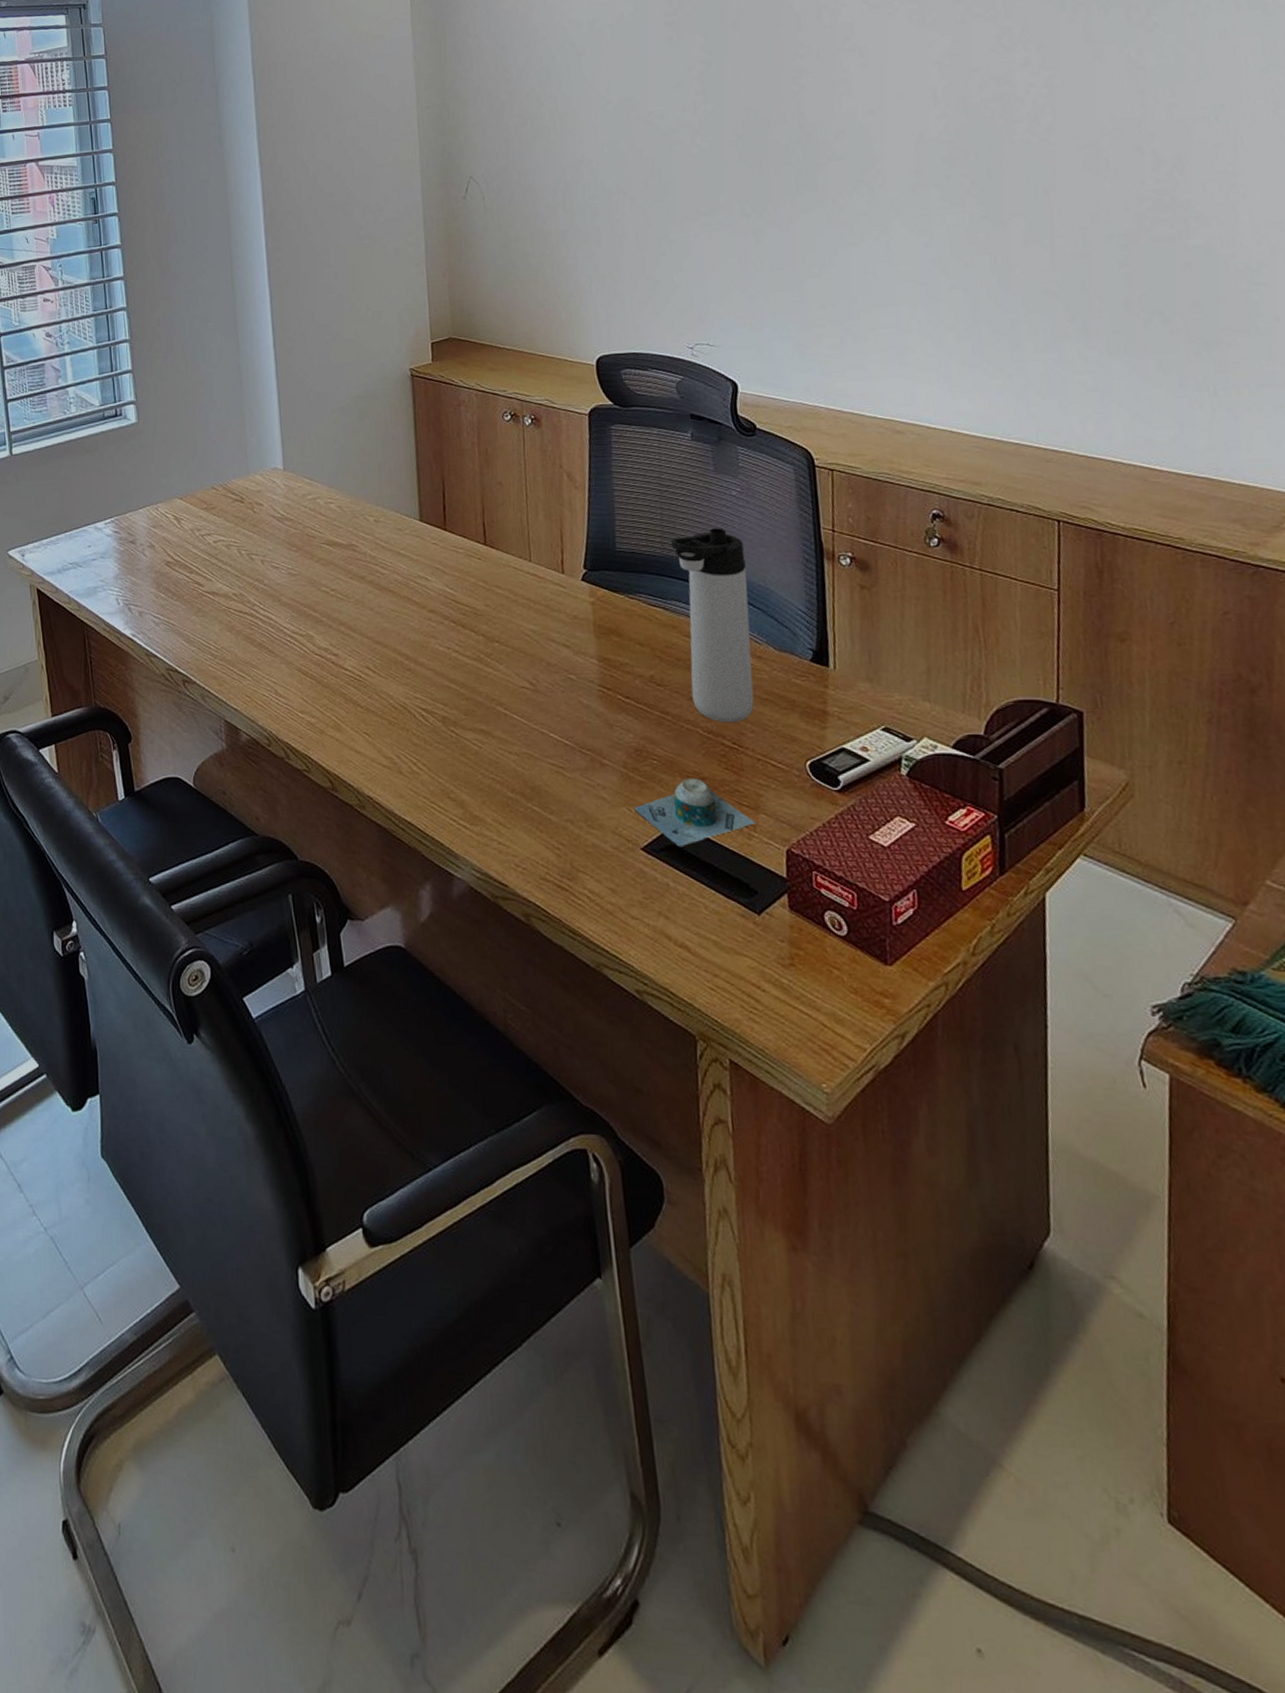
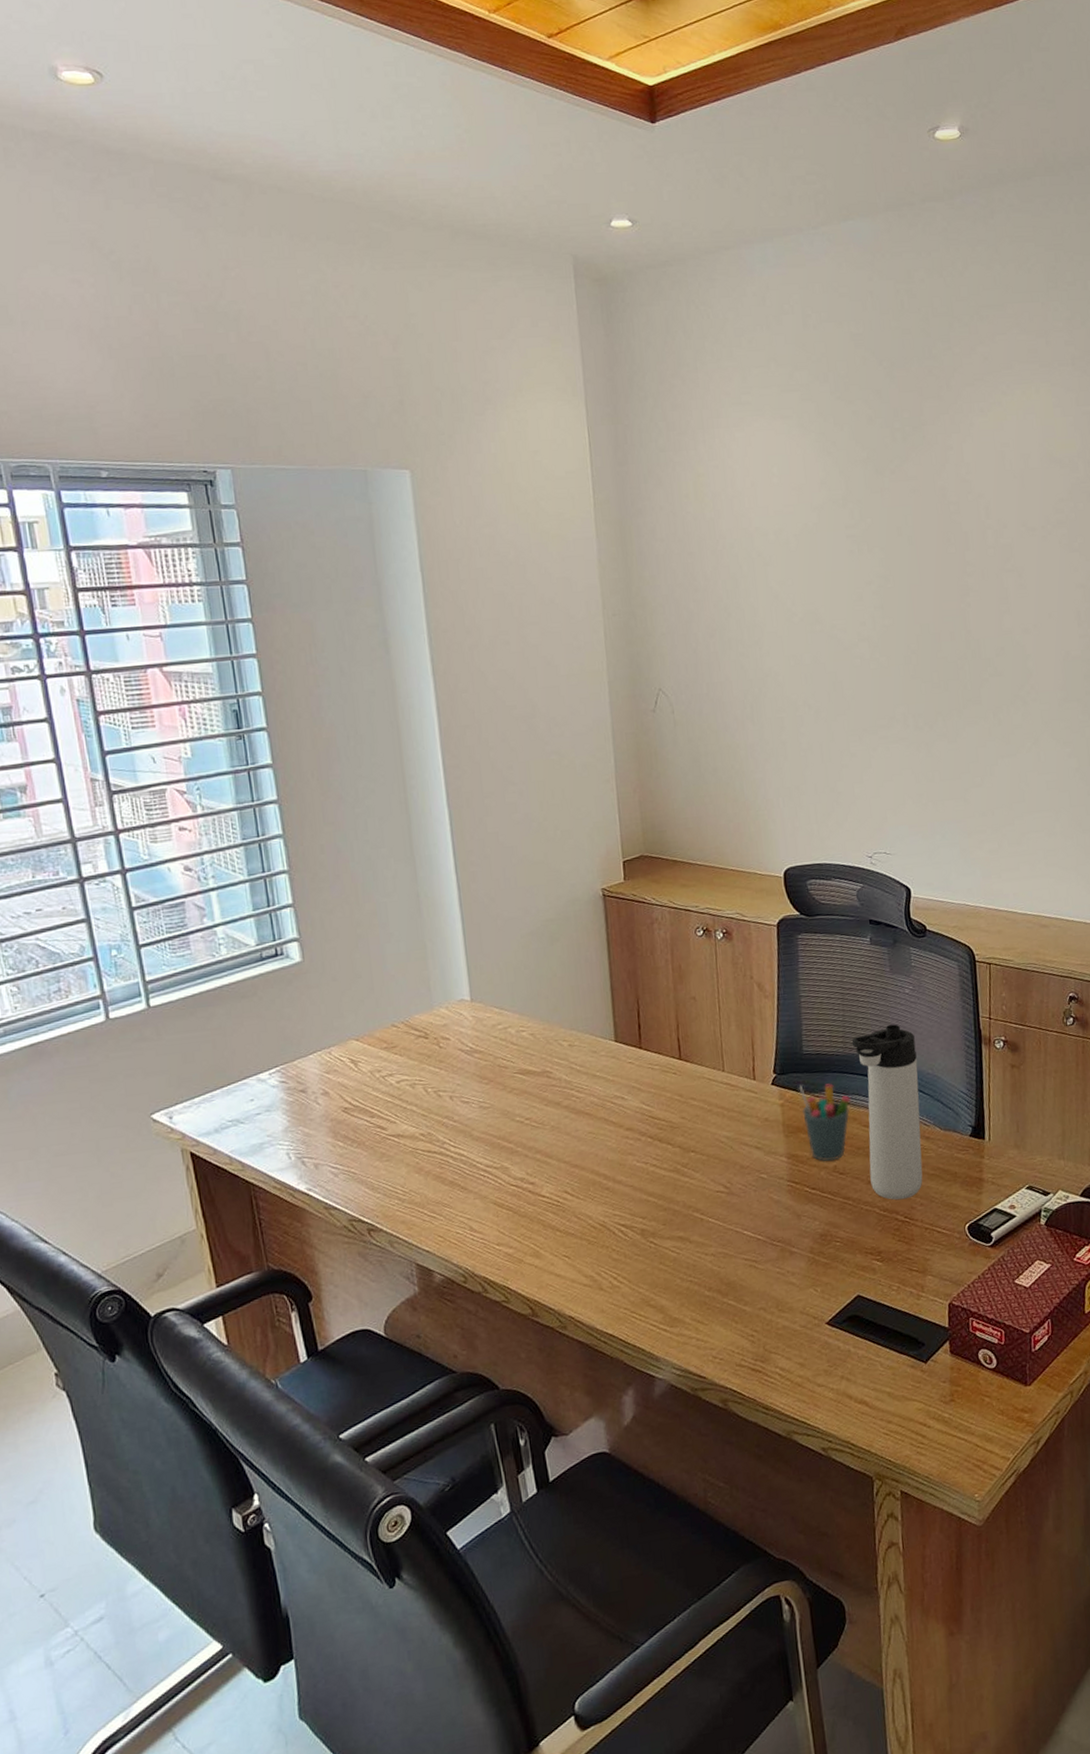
pen holder: none [611,584,671,669] -> present [799,1083,852,1161]
mug: present [634,778,756,847] -> none [819,1252,924,1316]

